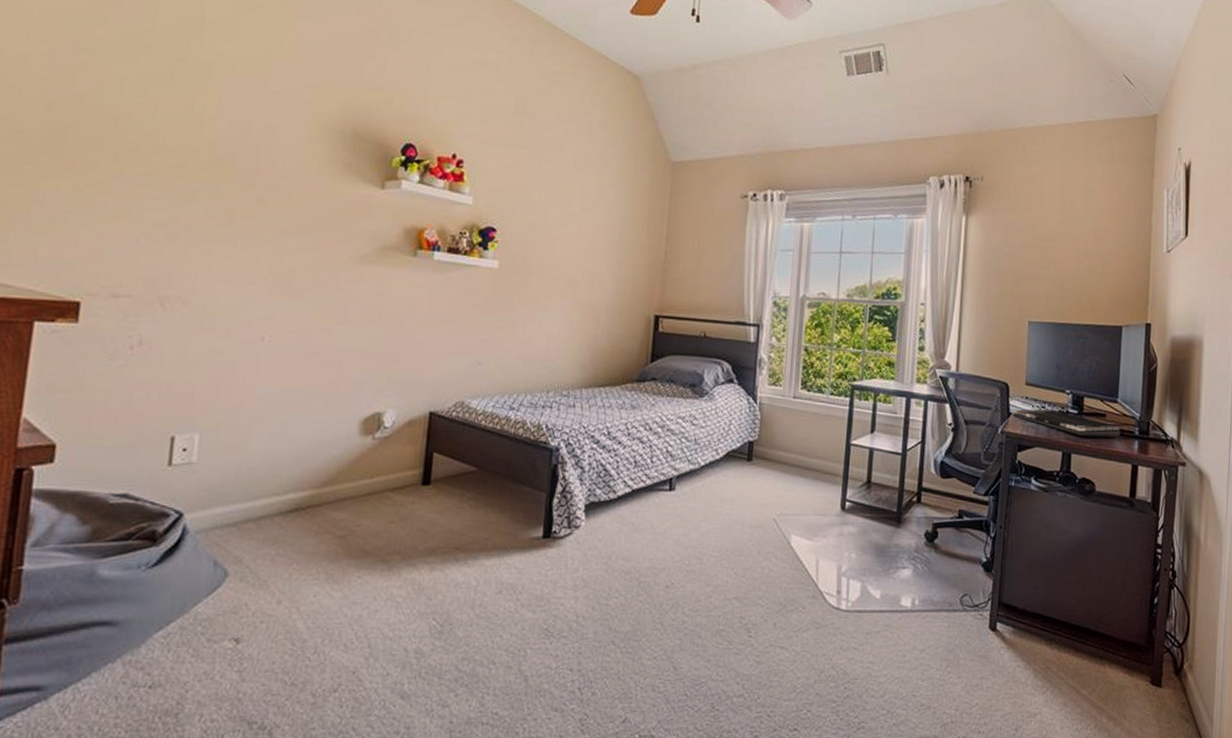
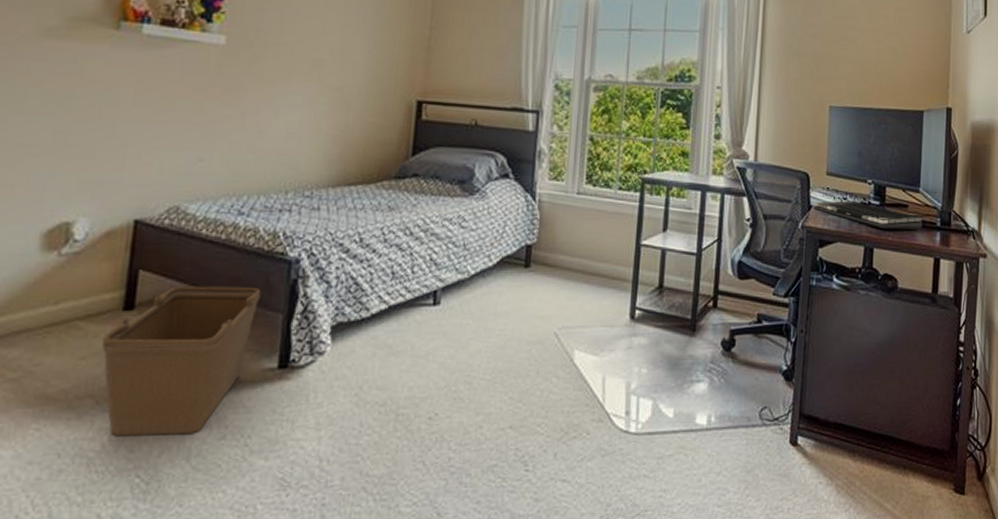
bicycle basket: none [406,466,529,588] -> present [102,285,261,437]

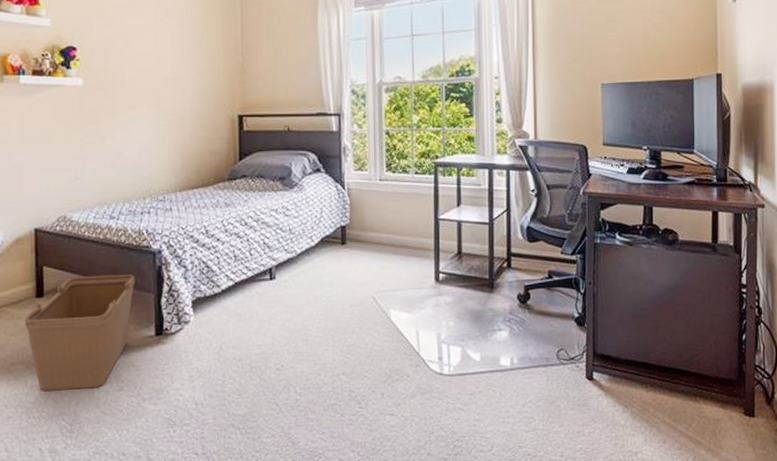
computer keyboard: present [813,200,922,230] -> none [592,166,699,190]

